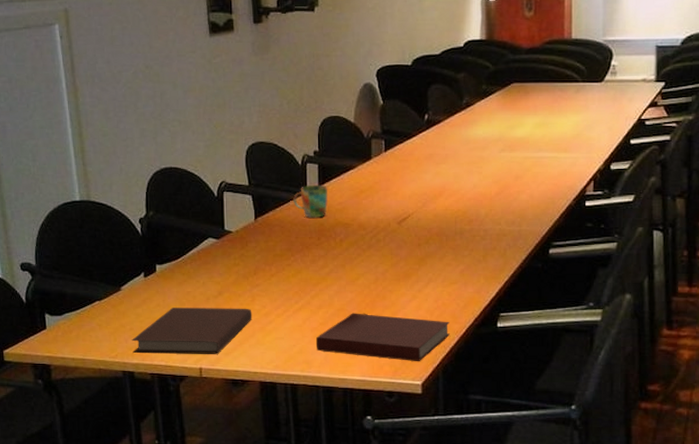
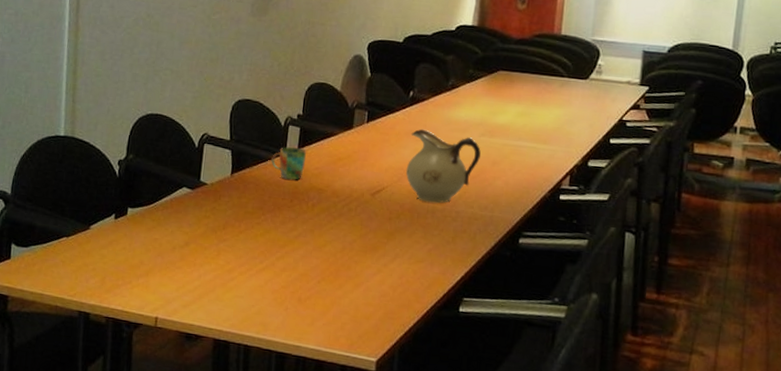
notebook: present [131,308,252,354] -> none [91,252,216,305]
notebook: present [316,313,450,362] -> none [275,279,412,338]
pitcher: none [429,151,502,224] -> present [405,129,481,203]

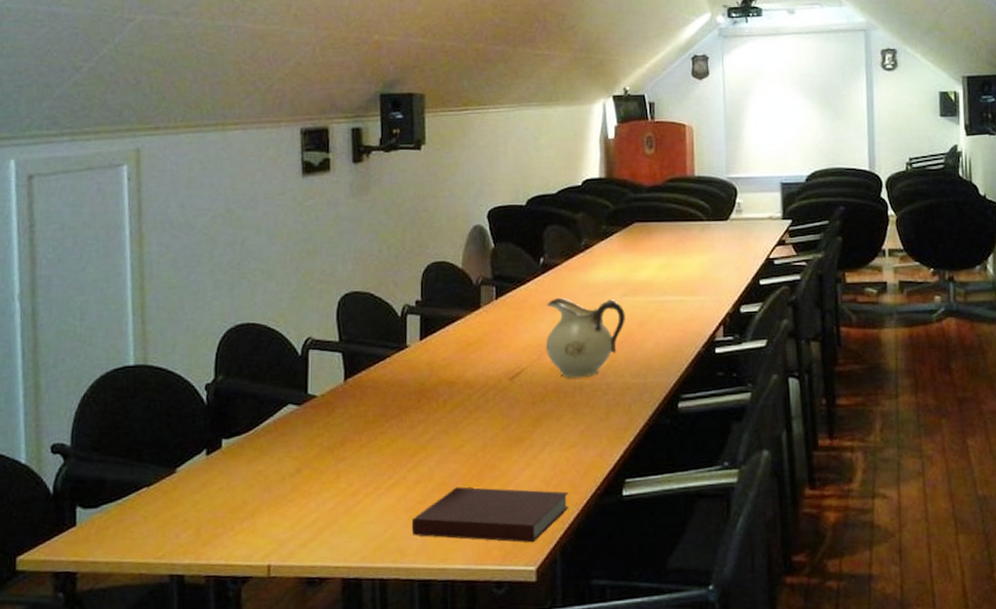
mug: present [271,147,307,180] -> none [390,338,431,377]
notebook: none [275,279,412,338] -> present [412,487,568,543]

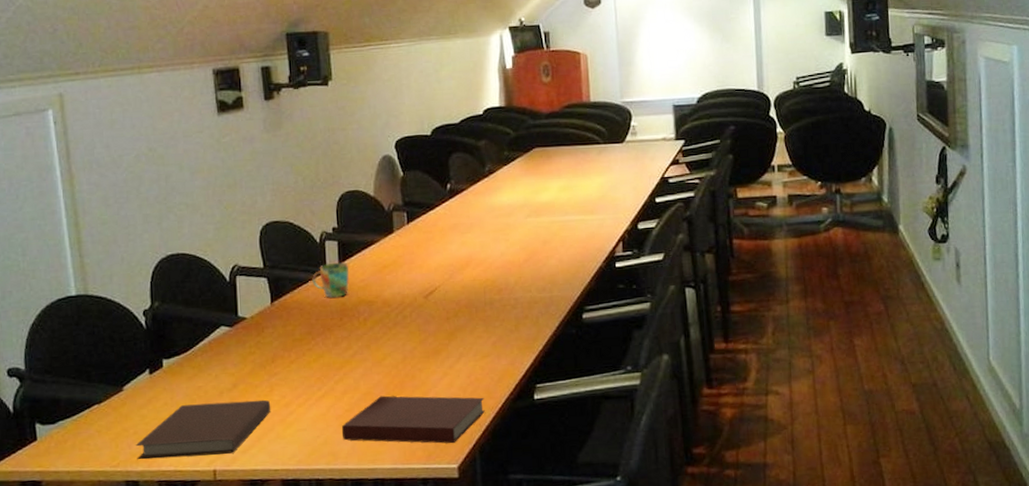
notebook: none [184,487,336,552] -> present [135,399,271,460]
mug: none [390,338,431,377] -> present [312,262,350,298]
pitcher: present [545,297,625,378] -> none [455,220,530,295]

